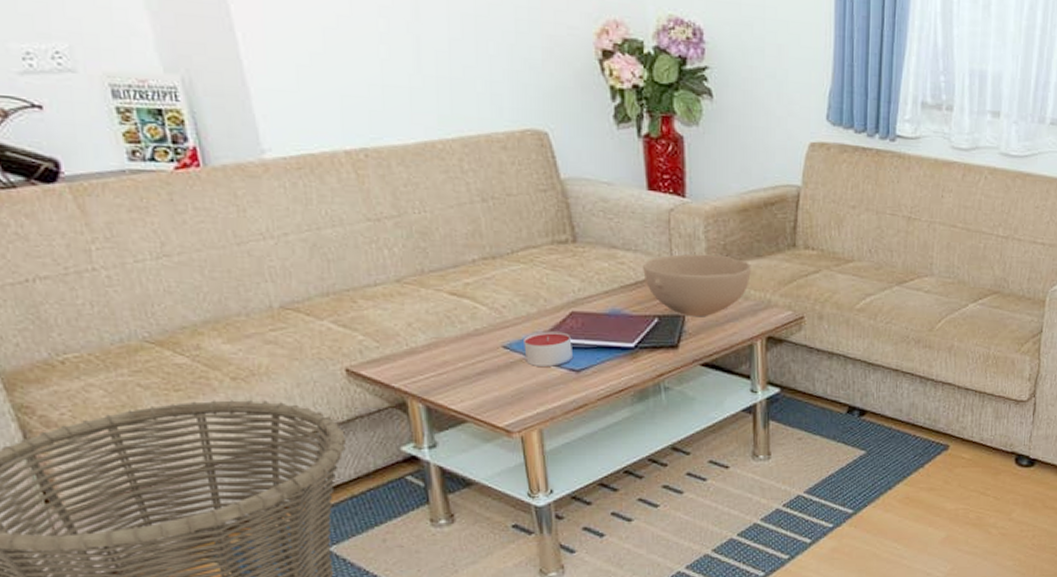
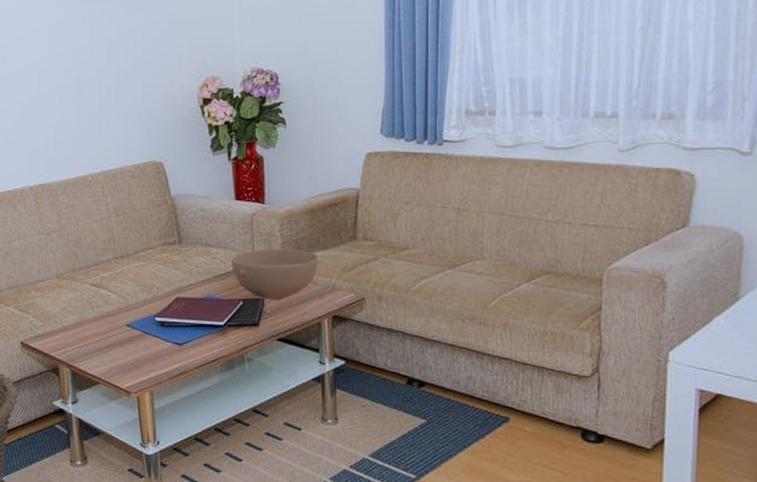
candle: present [524,331,574,367] -> none [141,313,178,341]

